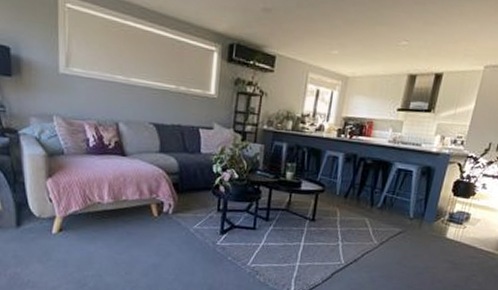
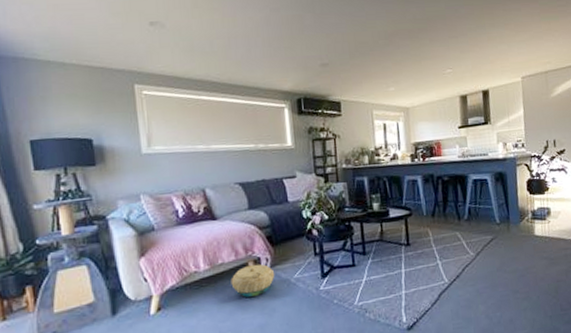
basket: none [131,207,176,237] -> present [231,264,275,297]

